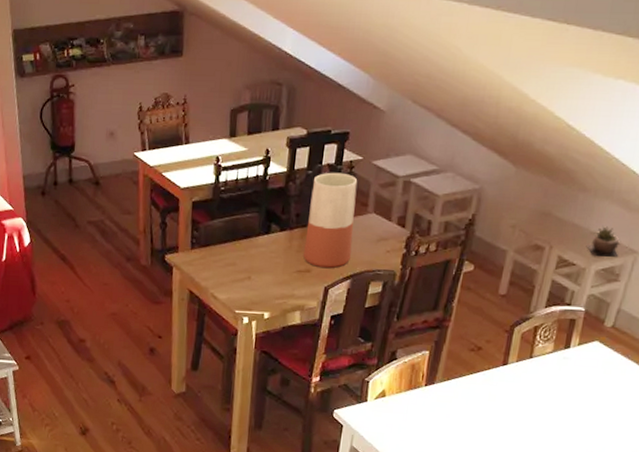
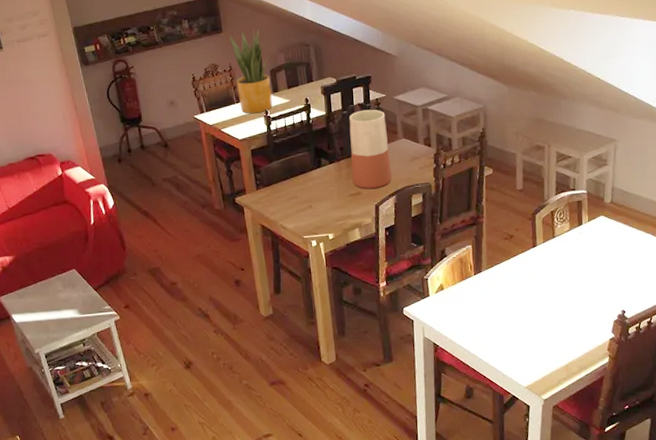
planter: none [188,55,233,160] -> present [229,28,273,114]
succulent plant: present [587,226,620,257] -> none [577,123,603,148]

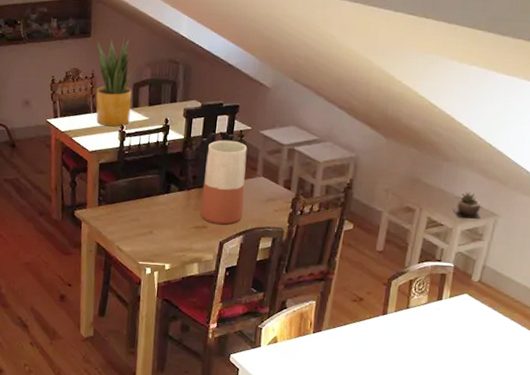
succulent plant: none [577,123,603,148] -> present [453,192,481,219]

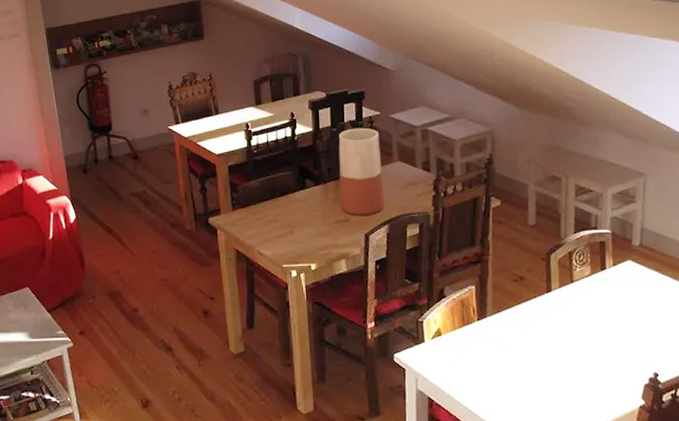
planter: present [96,37,136,127] -> none [211,36,254,127]
succulent plant: present [453,192,481,219] -> none [599,154,630,181]

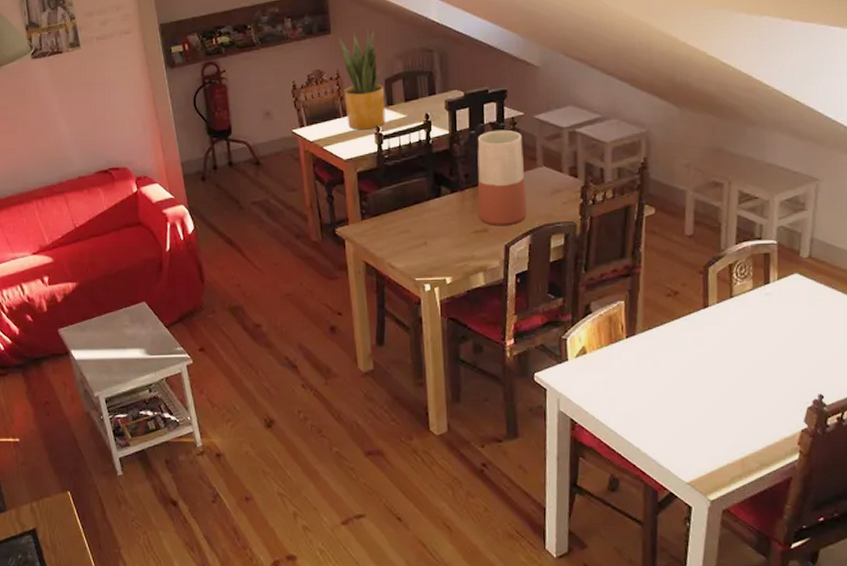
planter: none [211,36,254,127] -> present [338,29,386,130]

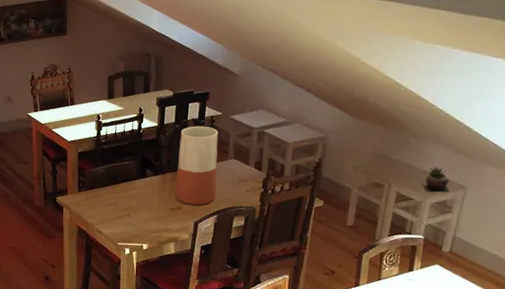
planter: present [338,29,386,130] -> none [72,33,110,118]
succulent plant: none [766,157,800,187] -> present [421,166,450,192]

